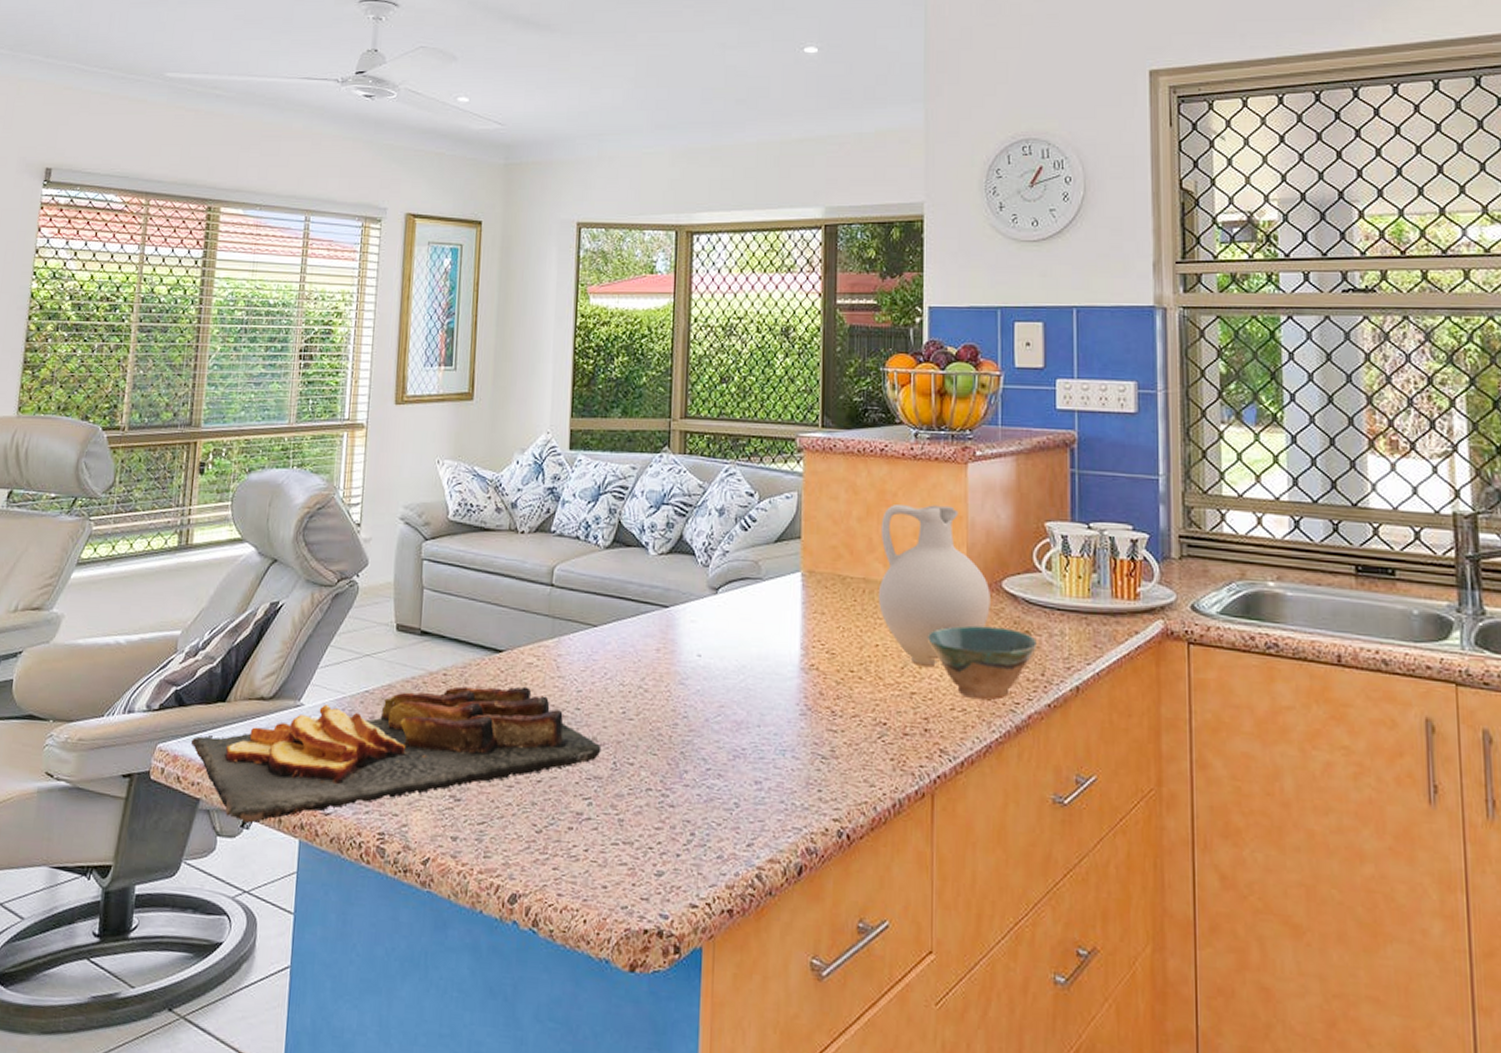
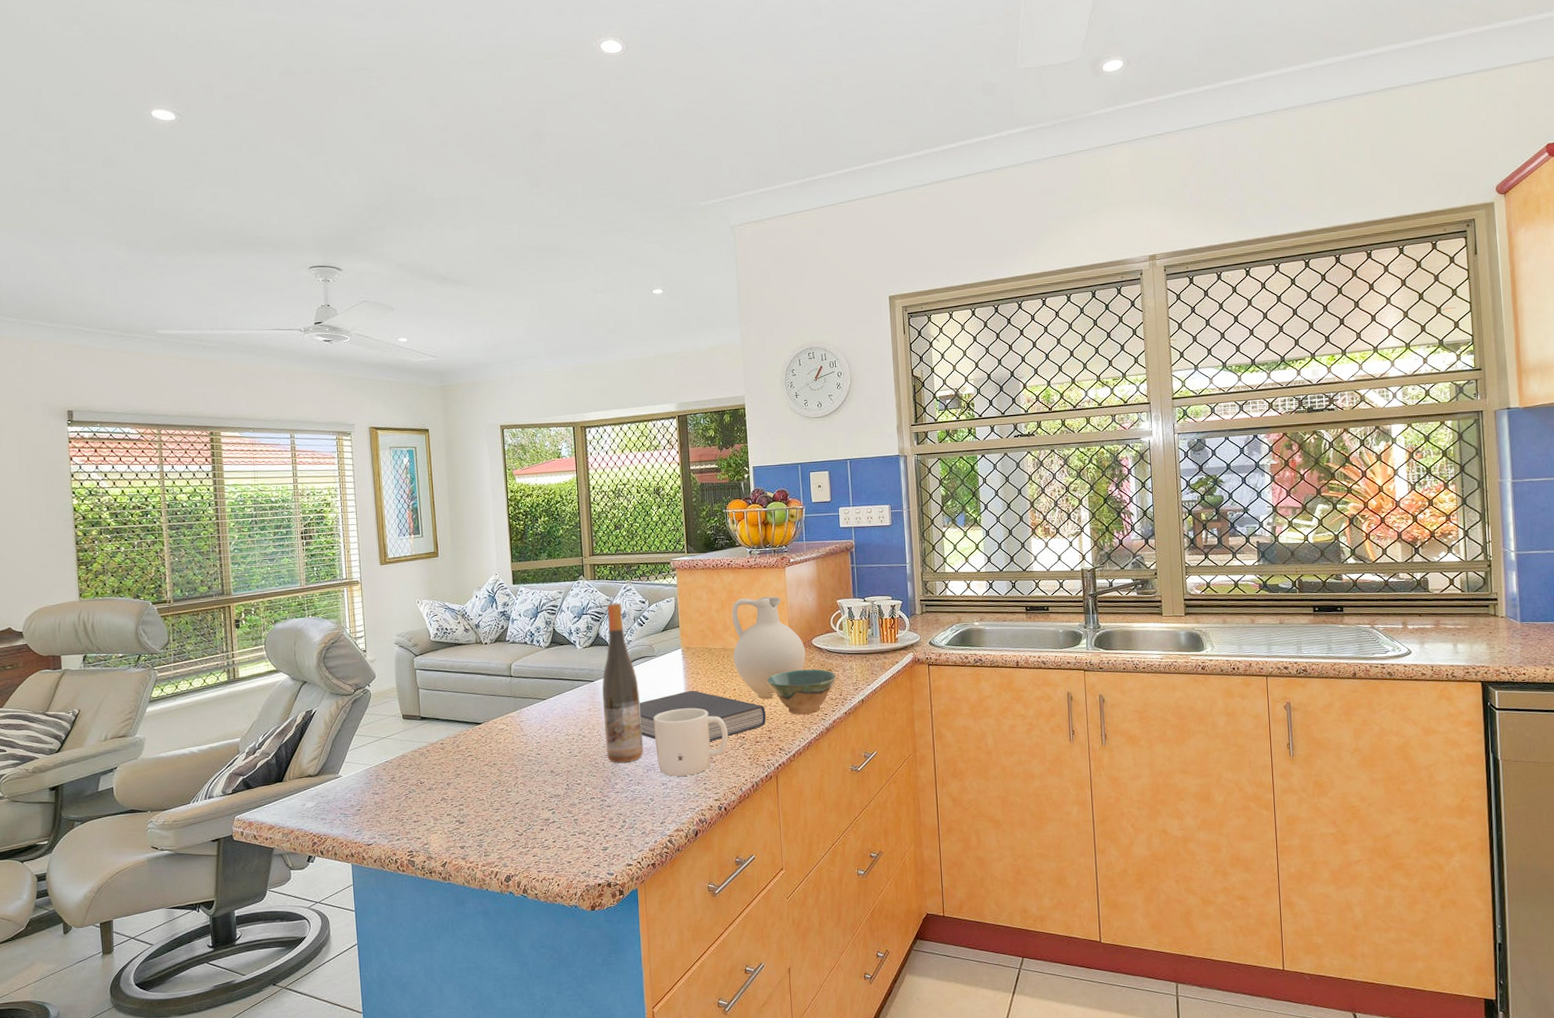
food platter: present [190,686,602,824] -> none [260,744,558,859]
wine bottle: none [675,491,733,740] -> present [601,602,644,763]
book: none [730,638,923,724] -> present [639,690,766,741]
mug: none [749,664,862,775] -> present [653,708,729,777]

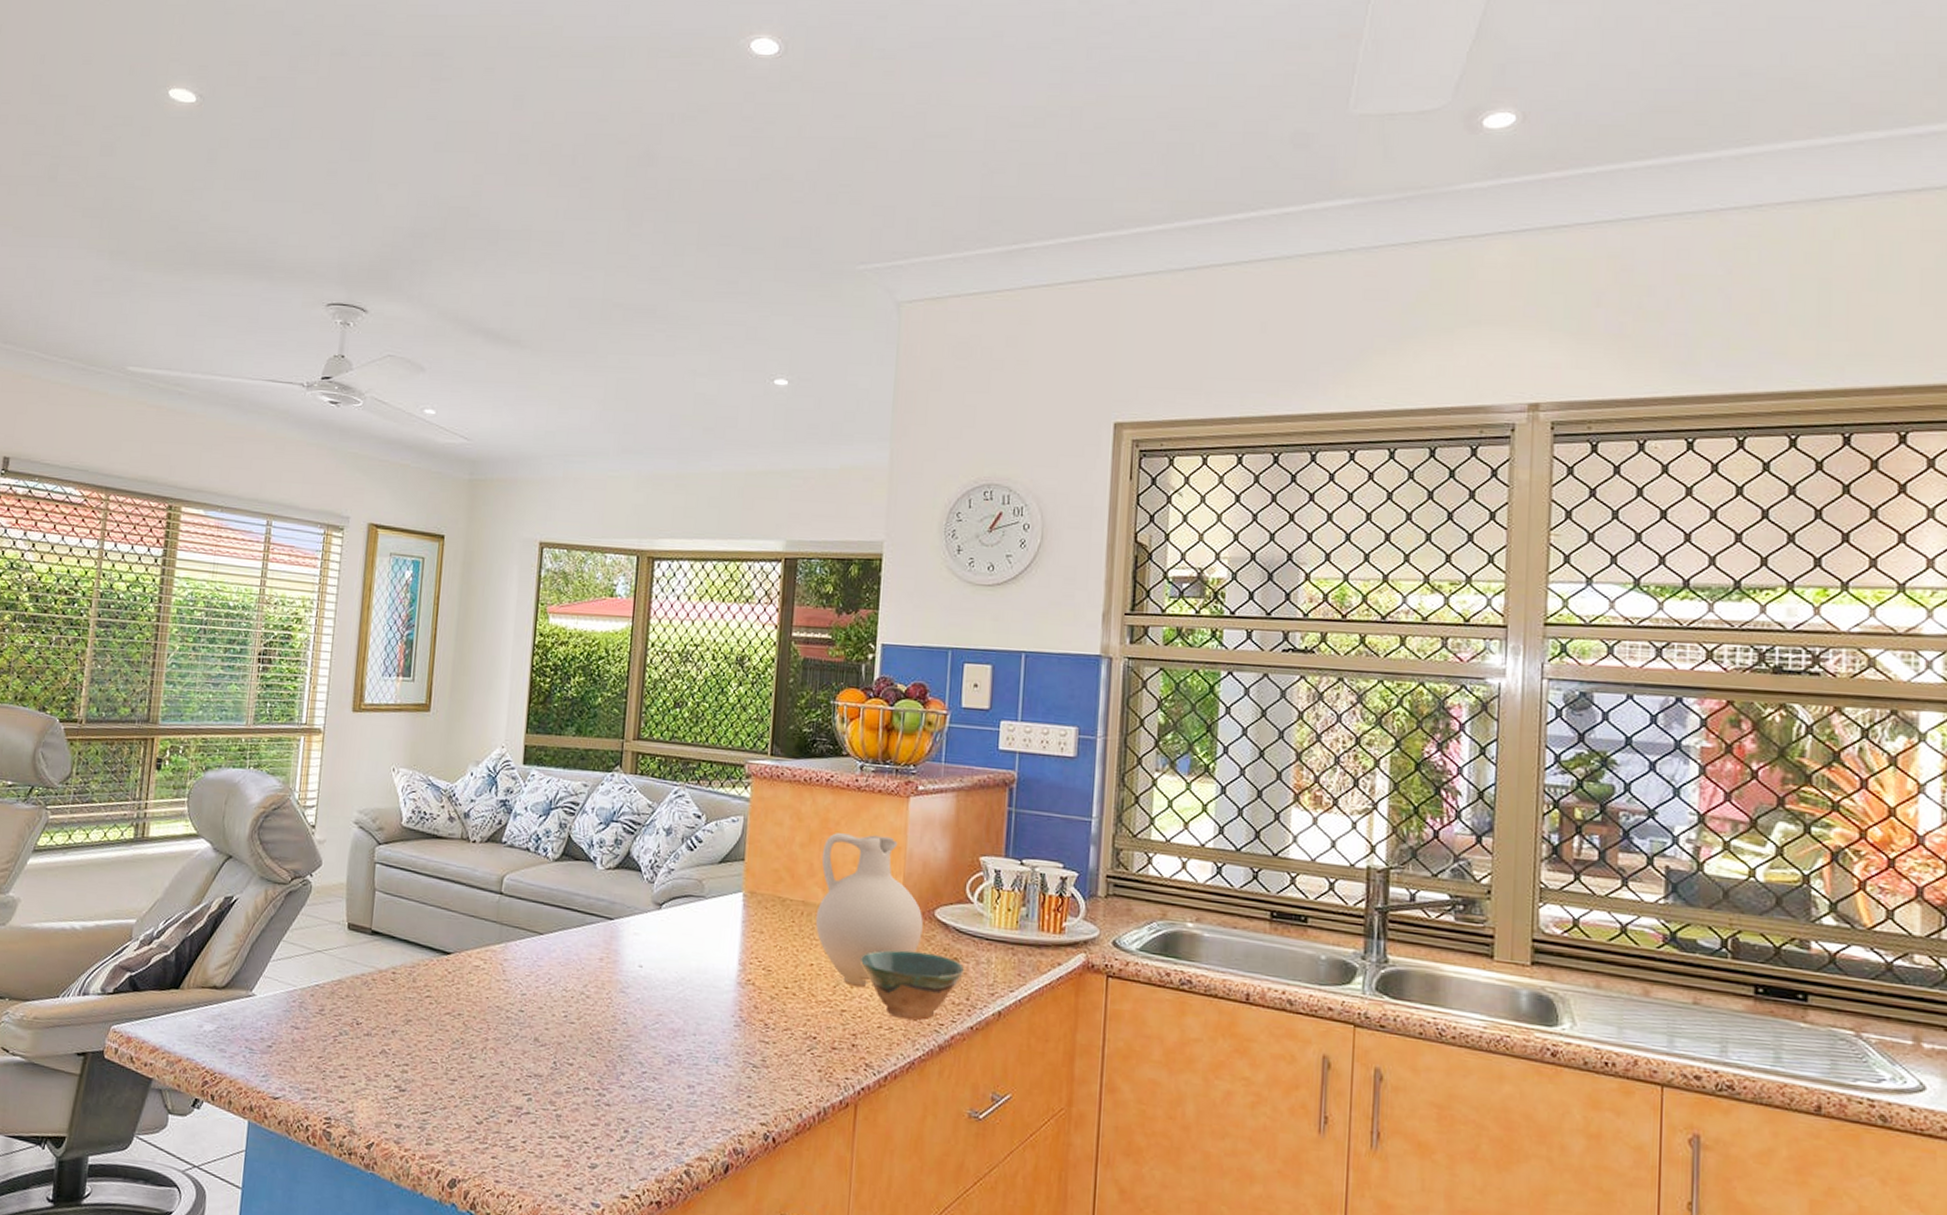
wine bottle: present [601,602,644,763] -> none [615,811,675,1045]
book: present [639,690,766,741] -> none [669,955,853,1036]
mug: present [653,708,729,777] -> none [685,978,794,1081]

